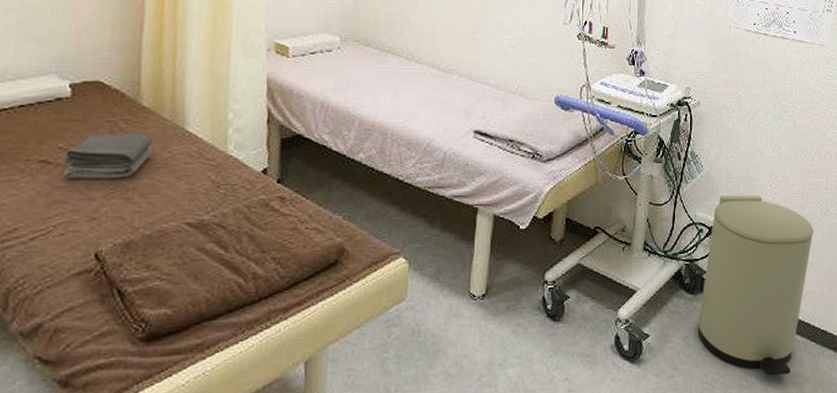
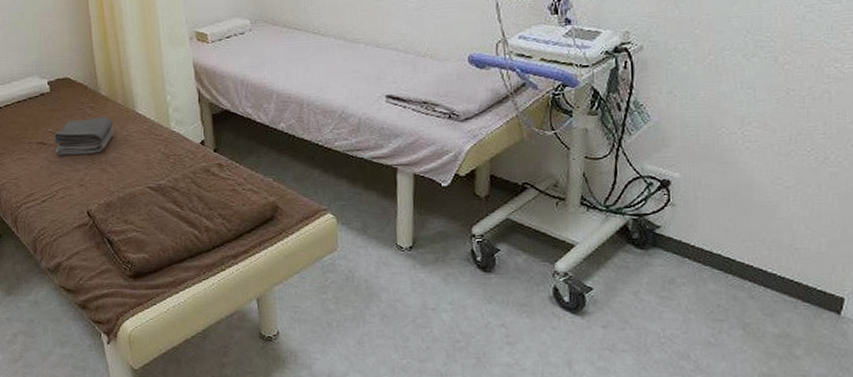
pedal bin: present [699,195,814,376] -> none [652,144,805,335]

